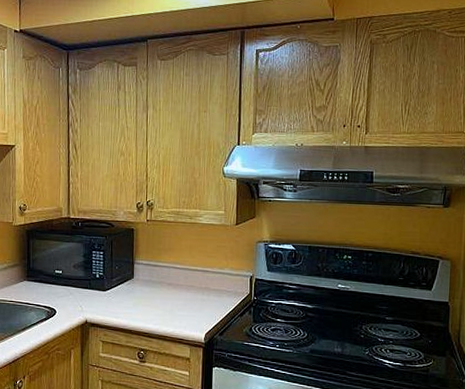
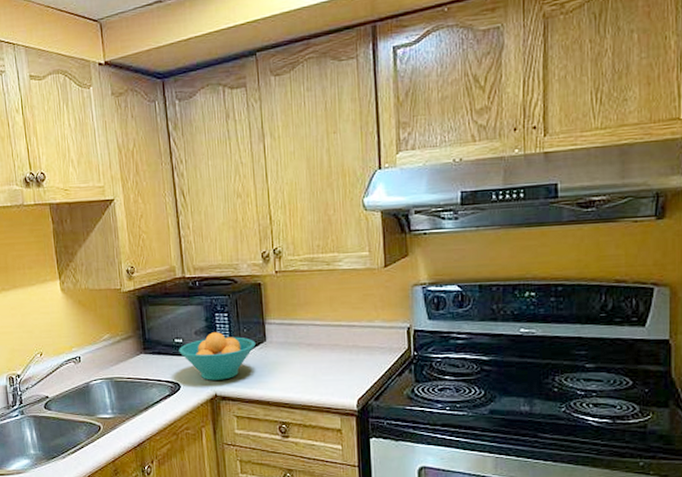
fruit bowl: none [58,267,125,309] -> present [179,332,256,381]

